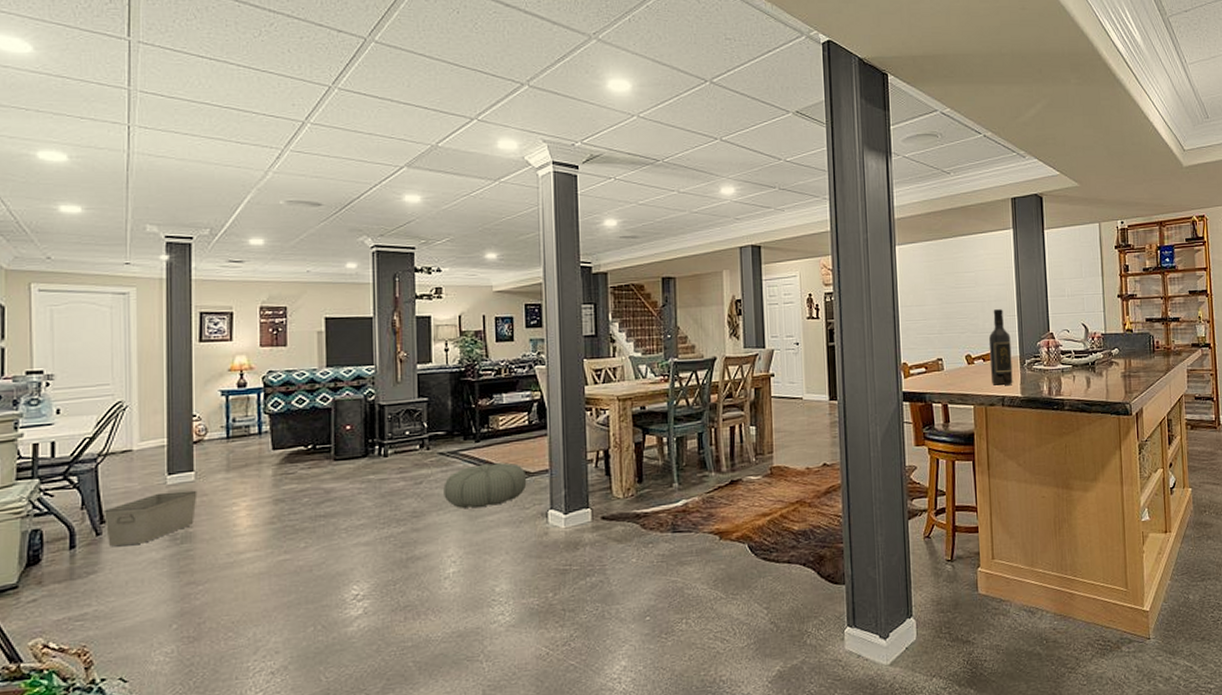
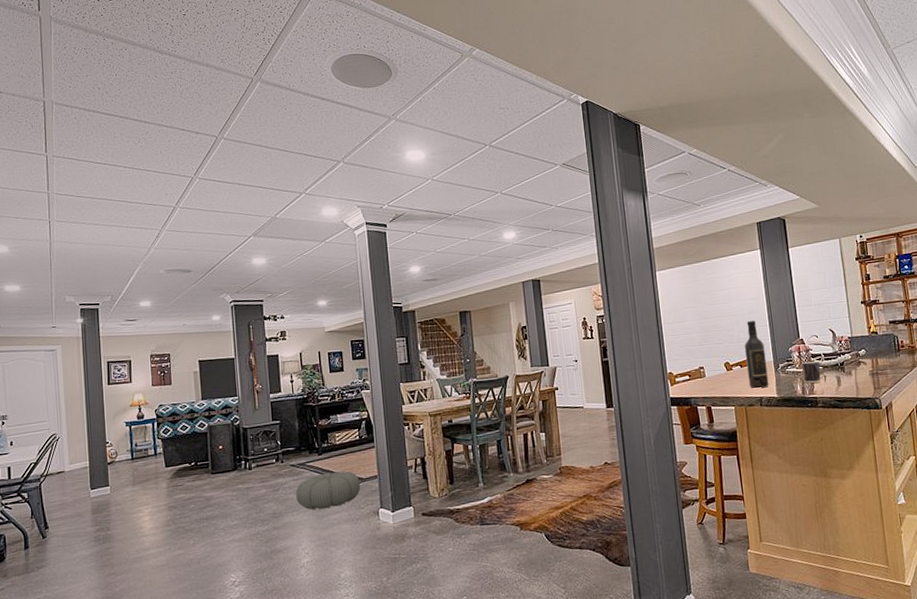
storage bin: present [104,490,198,546] -> none [47,501,113,546]
mug: none [1049,358,1070,383] -> present [801,361,821,384]

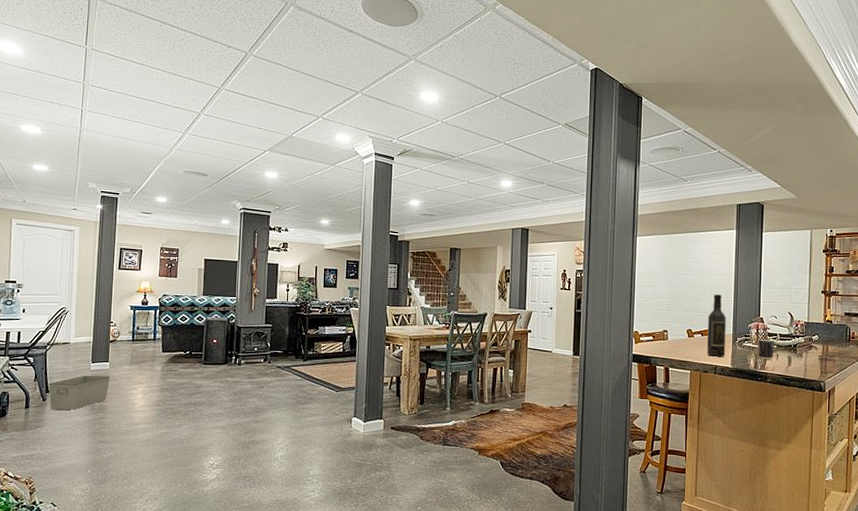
storage bin: none [47,501,113,546] -> present [48,375,110,410]
pouf: present [296,471,361,510] -> none [278,378,339,411]

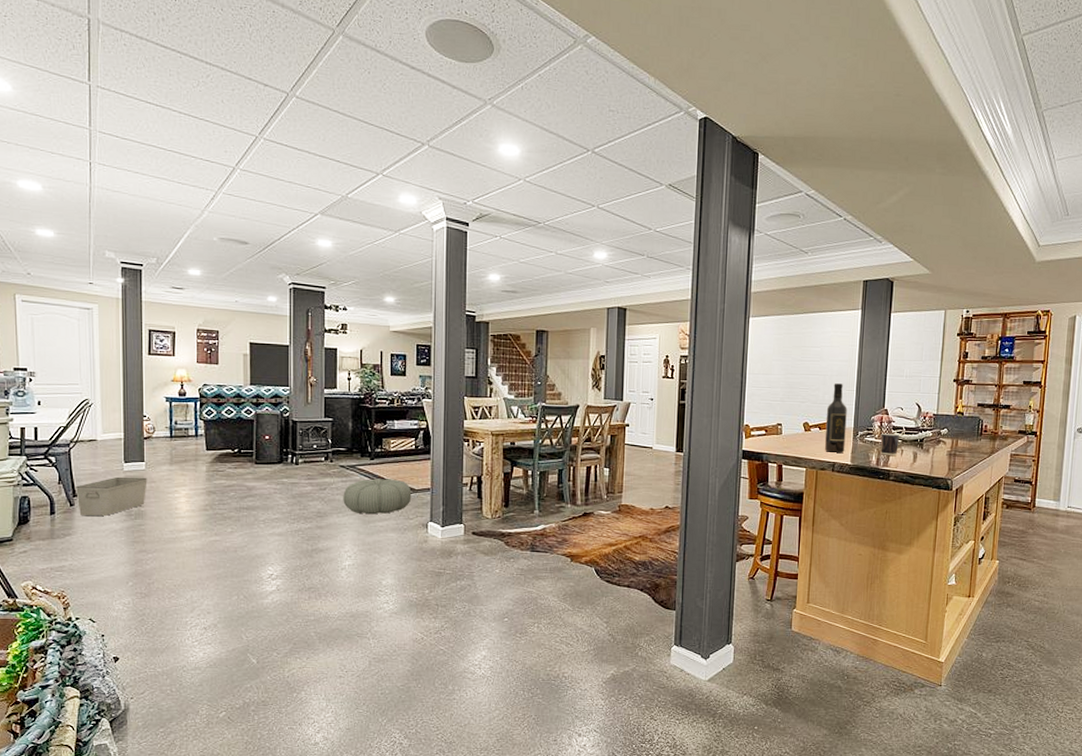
pouf: none [278,378,339,411] -> present [343,478,412,515]

